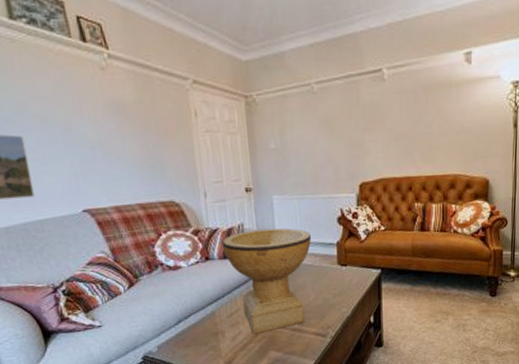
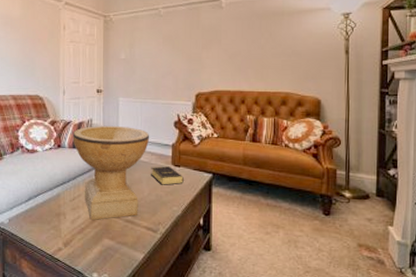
book: none [315,266,351,288] -> present [151,166,184,185]

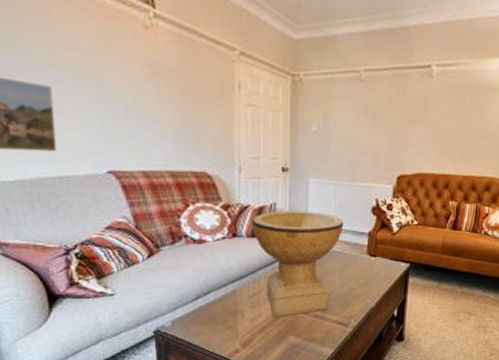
book: present [151,166,184,185] -> none [344,256,379,277]

